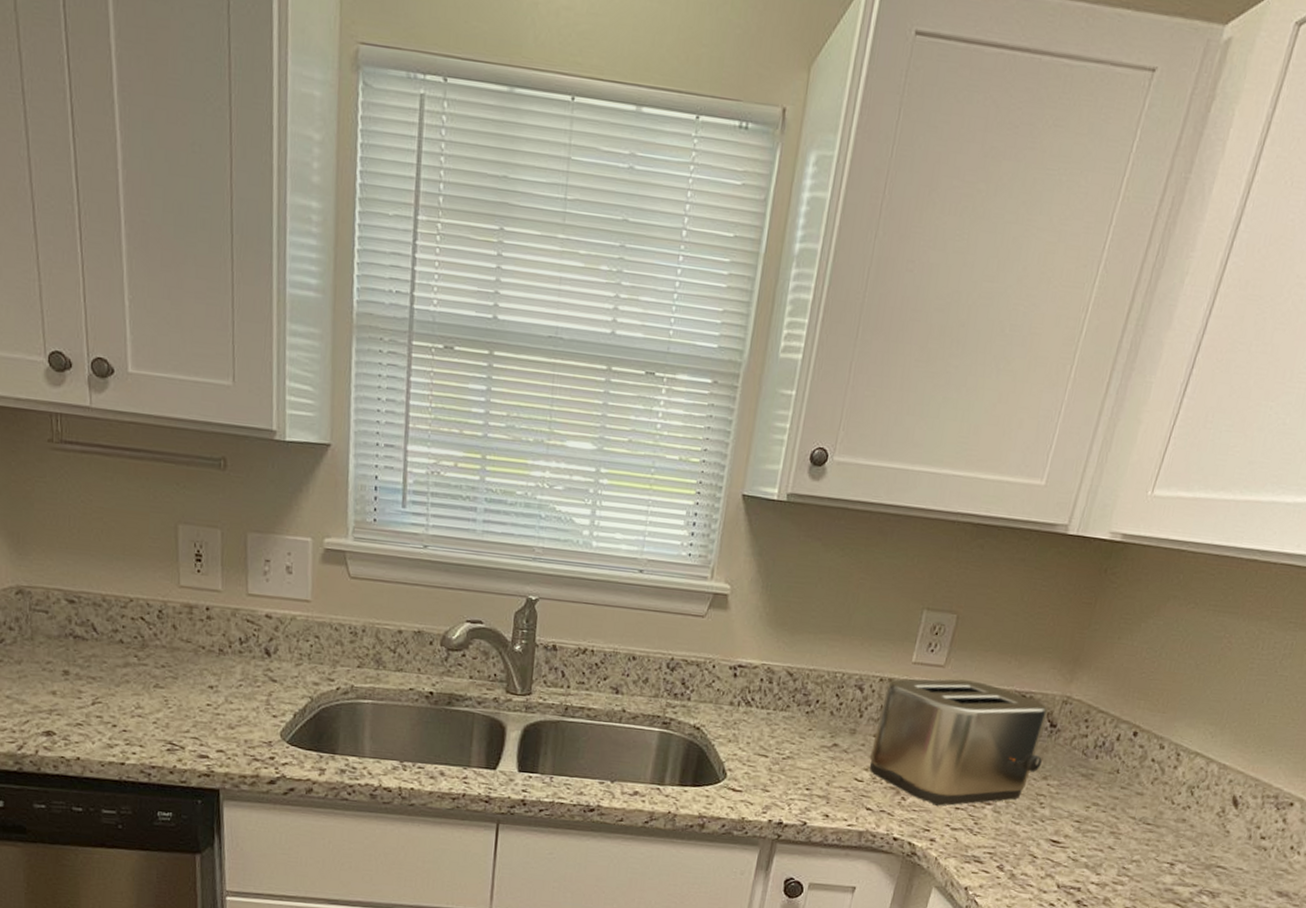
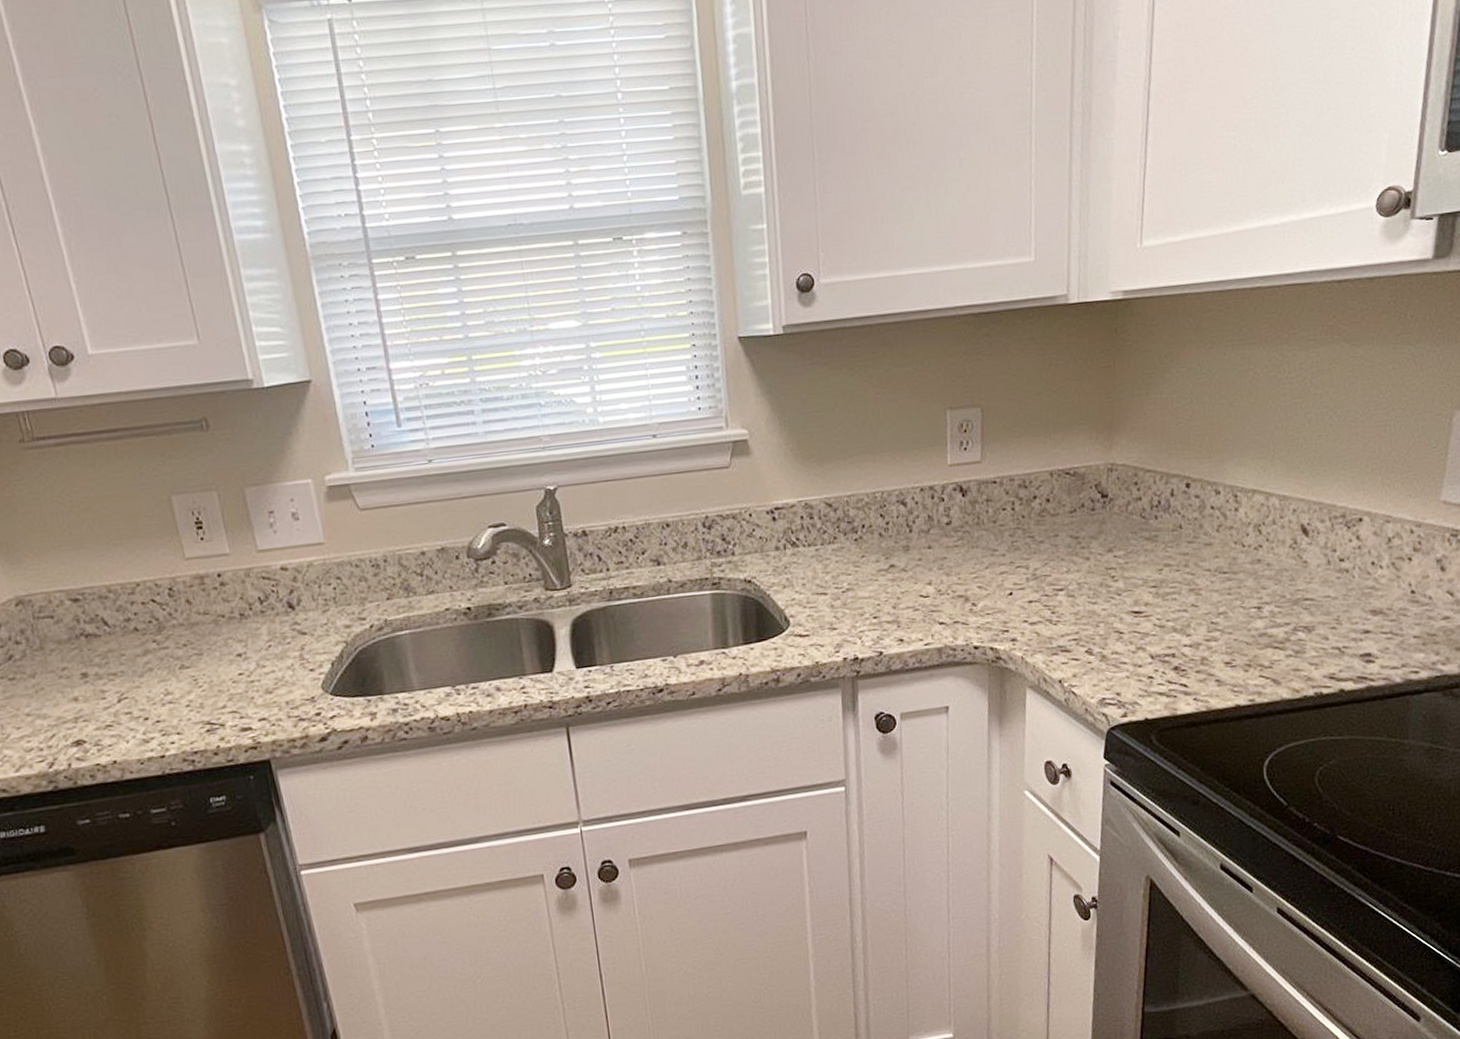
toaster: present [869,679,1048,806] -> none [928,469,1103,604]

